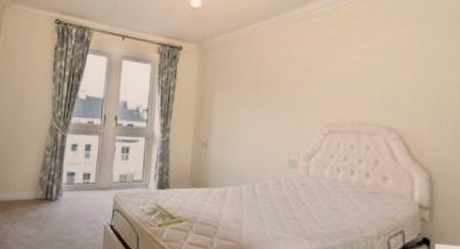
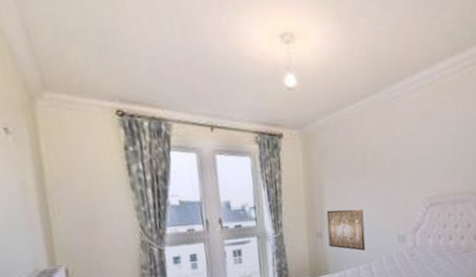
wall art: none [213,122,252,169] -> present [326,209,366,251]

